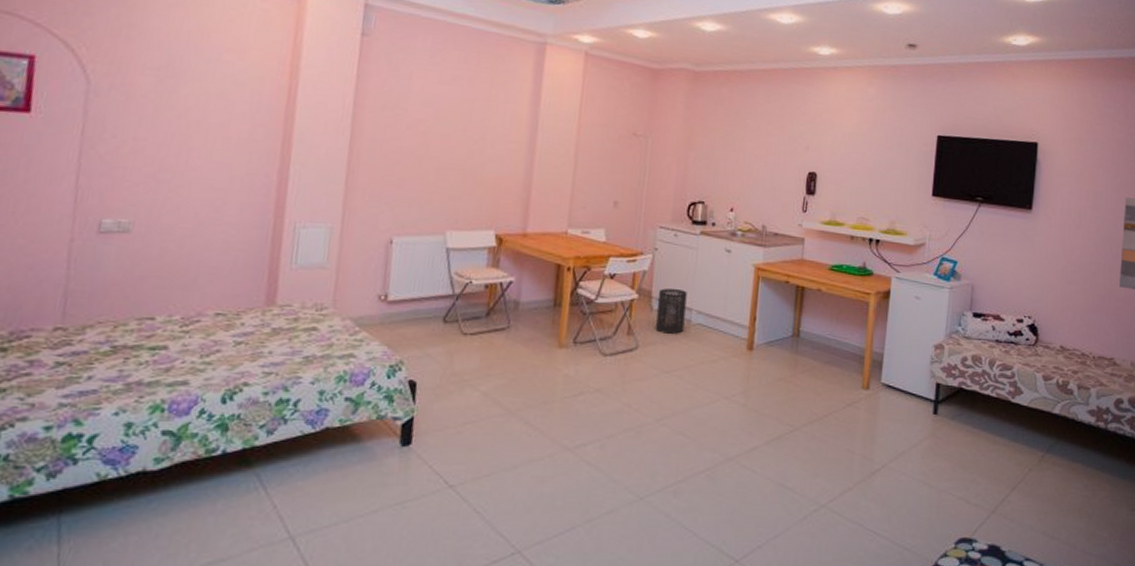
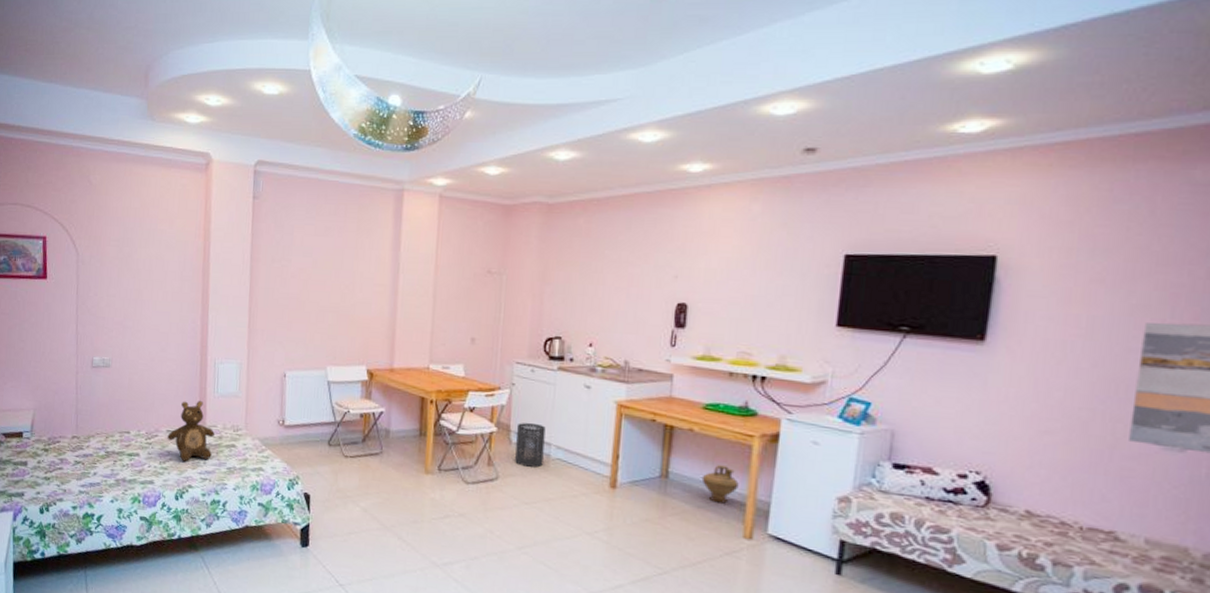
teddy bear: none [215,273,288,353] -> present [167,400,215,462]
ceramic jug: none [828,322,858,358] -> present [701,465,739,504]

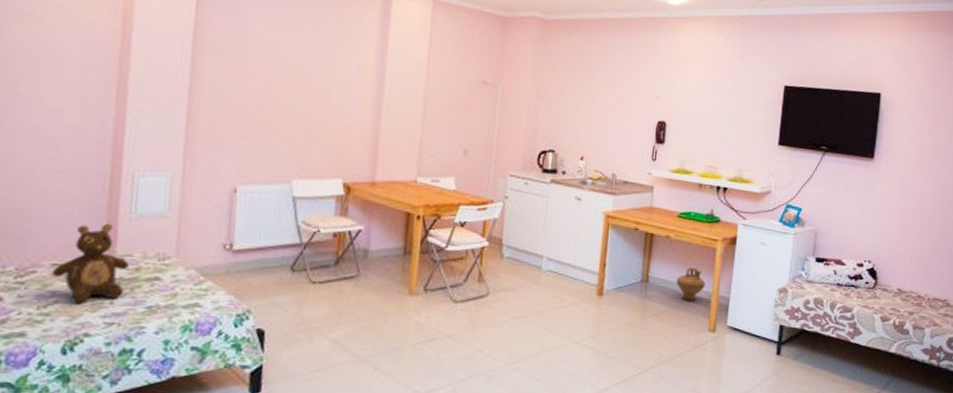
trash can: present [515,423,546,468] -> none [506,236,538,281]

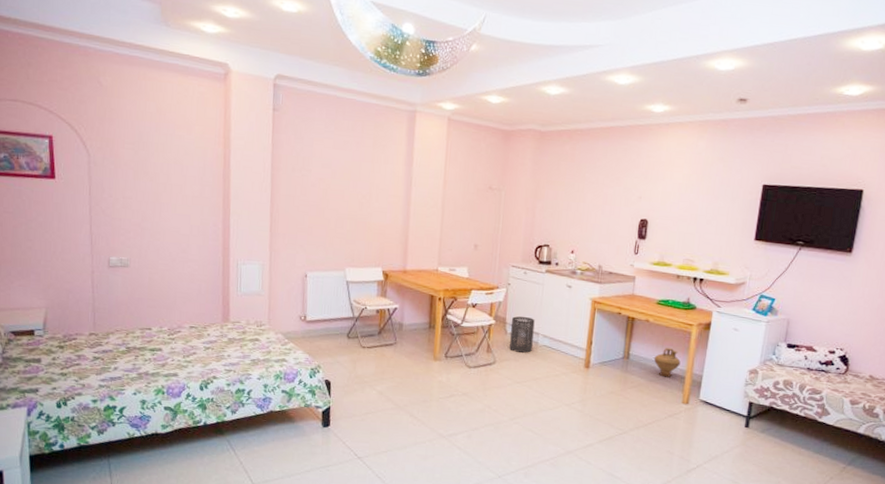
teddy bear: present [52,223,129,303] -> none [190,298,238,355]
trash can: none [506,236,538,281] -> present [509,316,535,353]

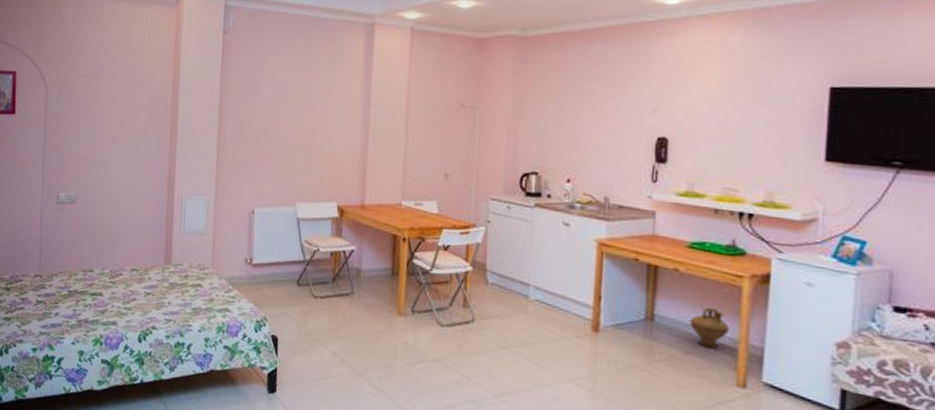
trash can: present [509,316,535,353] -> none [492,262,523,309]

